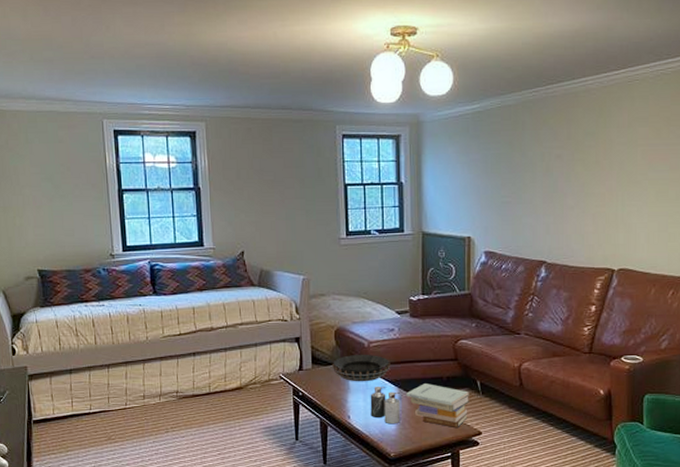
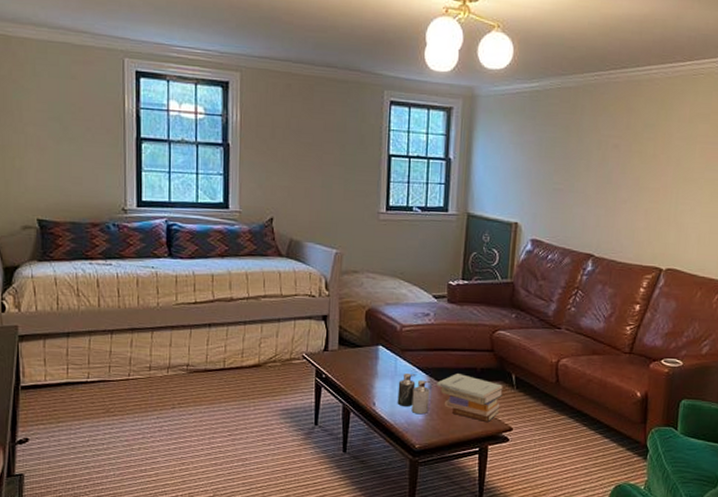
decorative bowl: present [332,355,391,382] -> none [360,338,423,368]

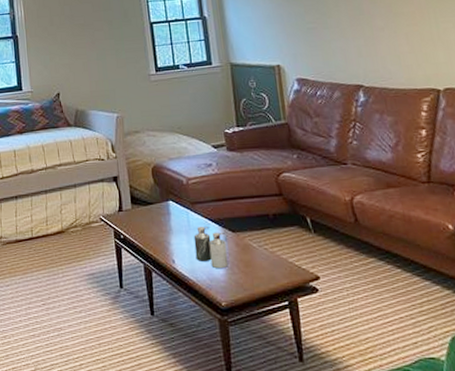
books: present [437,374,503,423] -> none [231,222,302,273]

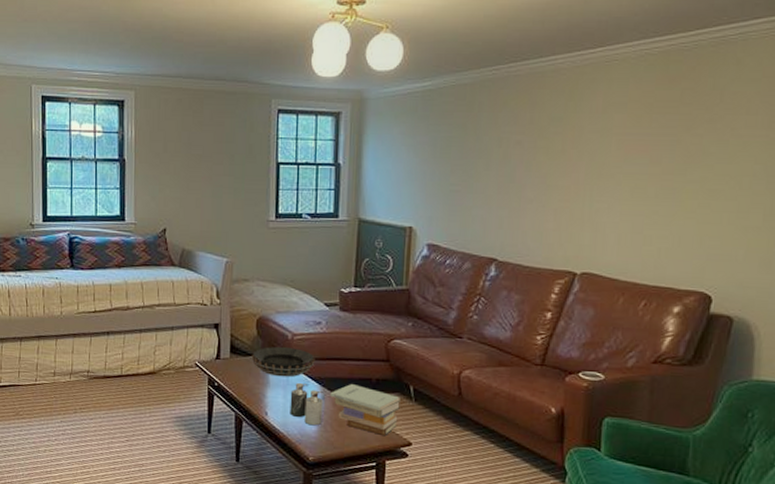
decorative bowl: none [151,192,212,223] -> present [251,347,315,377]
books: none [231,222,302,273] -> present [330,384,400,437]

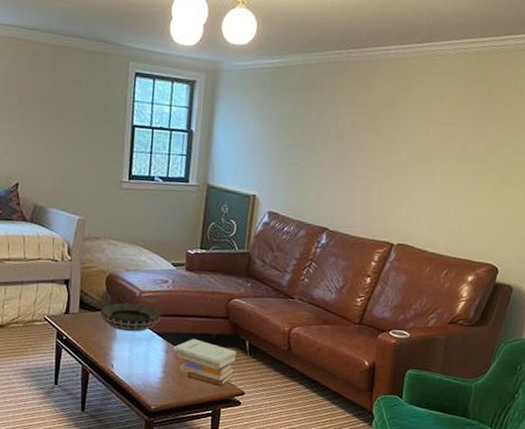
candle: present [290,382,323,426] -> none [134,337,167,378]

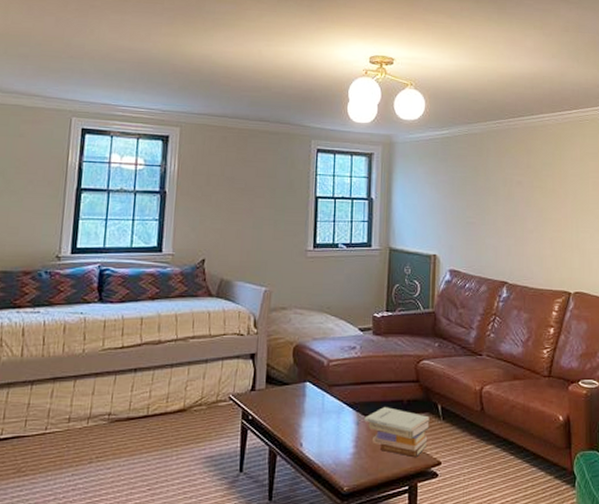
decorative bowl: present [100,303,161,332] -> none [287,374,350,405]

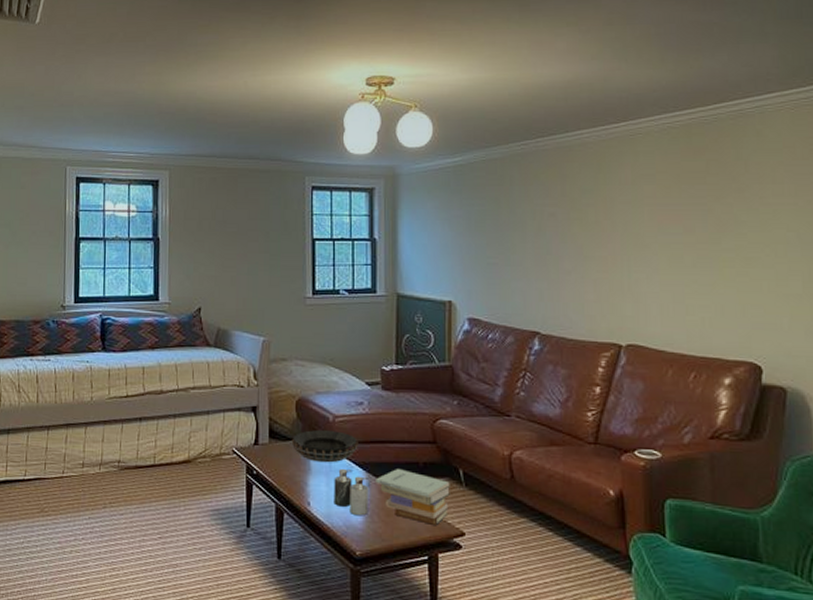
decorative bowl: none [287,374,350,405] -> present [291,430,358,463]
candle: none [325,409,358,453] -> present [334,468,368,516]

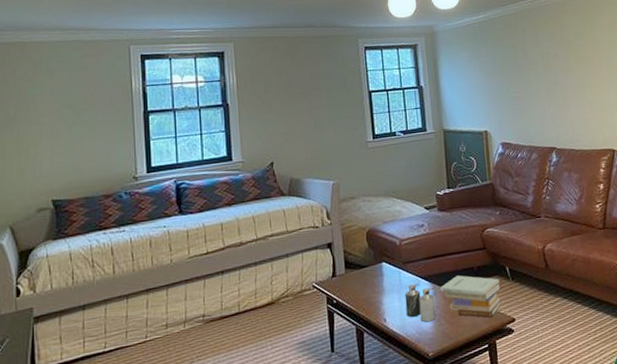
decorative bowl: present [291,430,358,463] -> none [365,252,423,283]

